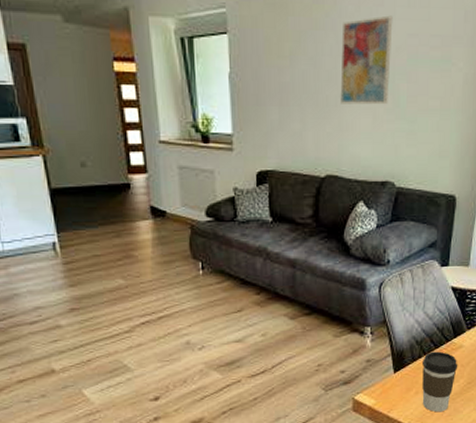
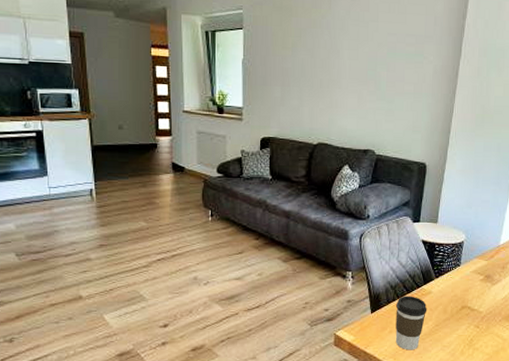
wall art: present [340,15,393,105] -> none [332,18,376,88]

